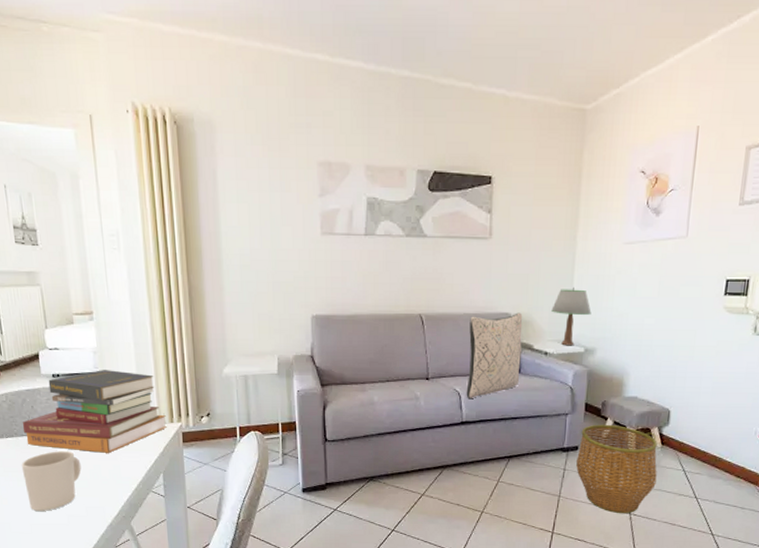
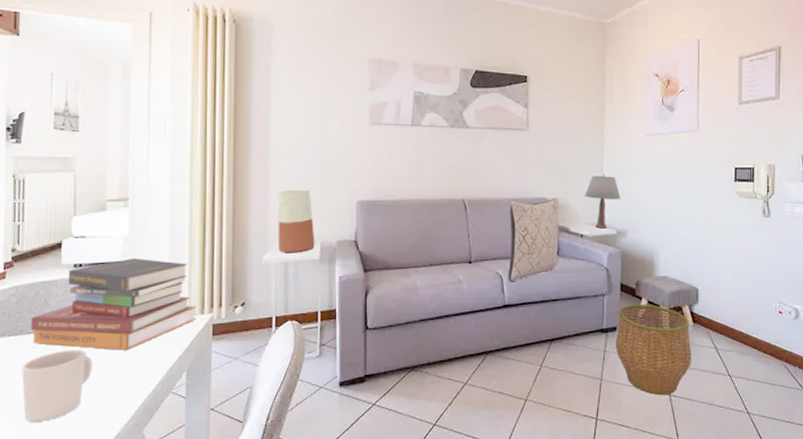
vase: none [232,303,272,367] -> present [277,189,315,253]

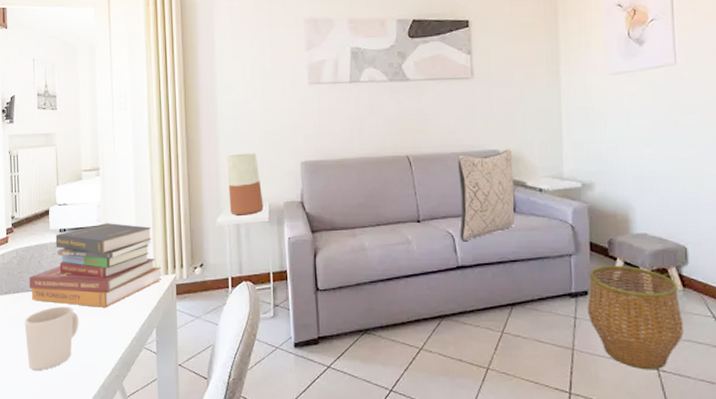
table lamp: present [585,173,621,229] -> none [541,120,584,182]

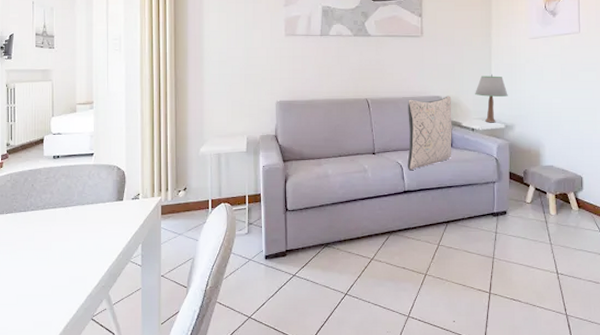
mug: present [24,306,79,370] -> none [16,225,69,282]
books: present [28,223,162,307] -> none [22,151,148,226]
vase: present [226,152,264,216] -> none [210,92,242,146]
table lamp: none [541,120,584,182] -> present [475,73,508,123]
basket: present [588,265,684,369] -> none [506,190,577,273]

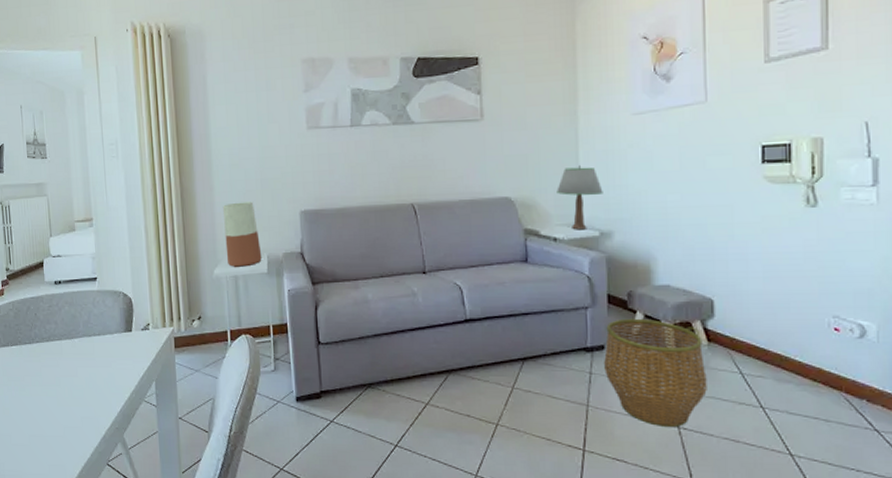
vase: none [210,92,242,146] -> present [222,201,262,267]
pillow: present [407,96,452,171] -> none [466,196,527,294]
basket: none [506,190,577,273] -> present [604,318,707,427]

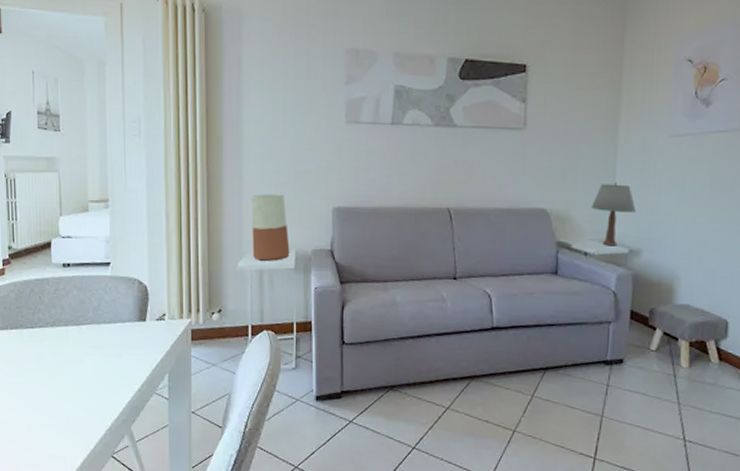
basket: present [604,318,707,427] -> none [621,334,715,439]

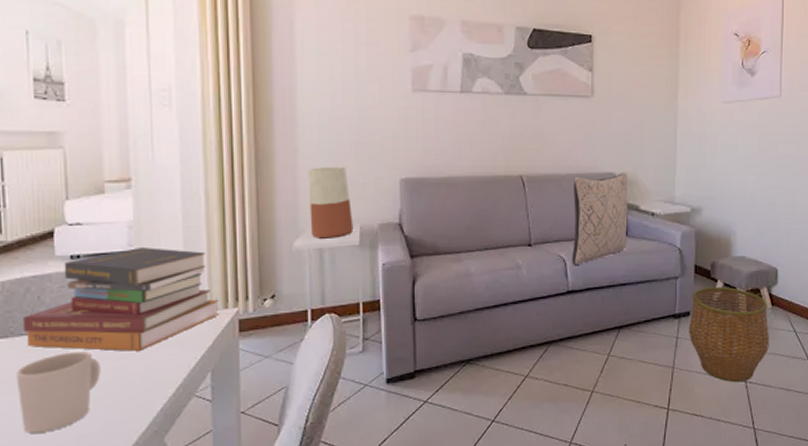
mug: none [23,345,84,411] -> present [15,351,101,433]
books: none [28,260,176,349] -> present [22,247,219,351]
pillow: none [497,208,560,303] -> present [572,172,628,266]
table lamp: present [591,181,636,246] -> none [656,145,696,206]
basket: none [621,334,715,439] -> present [689,286,769,382]

